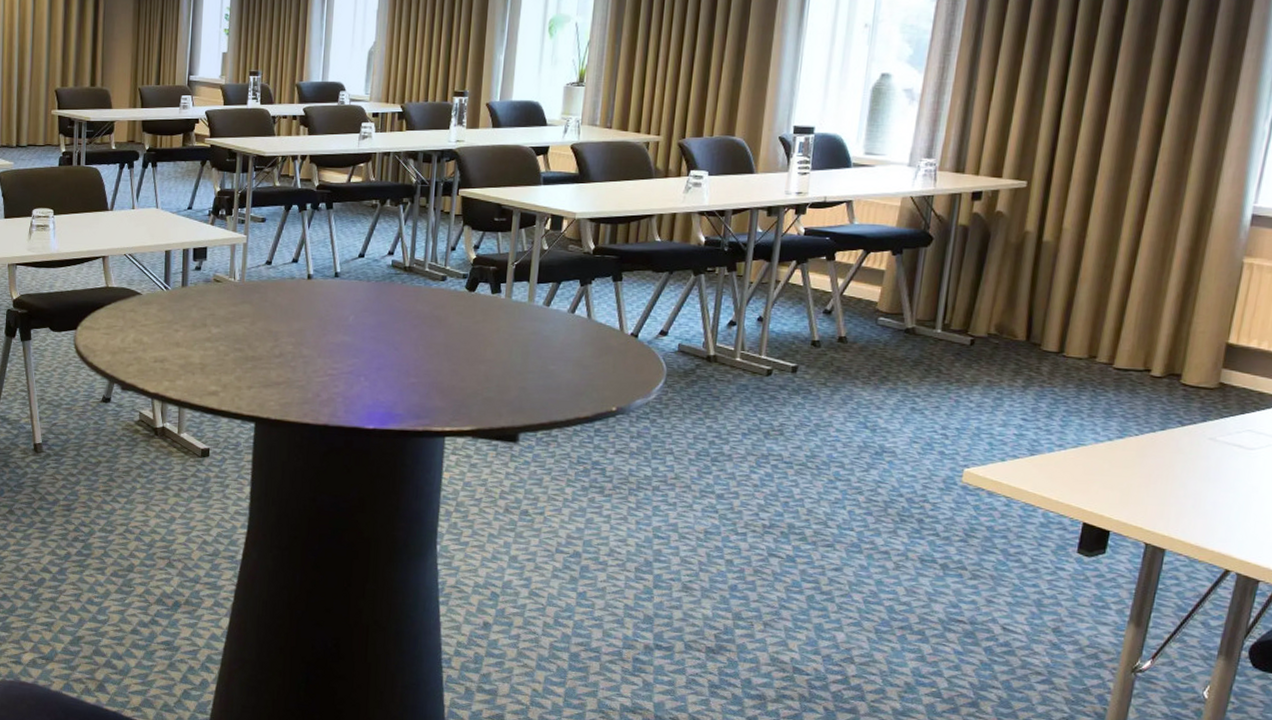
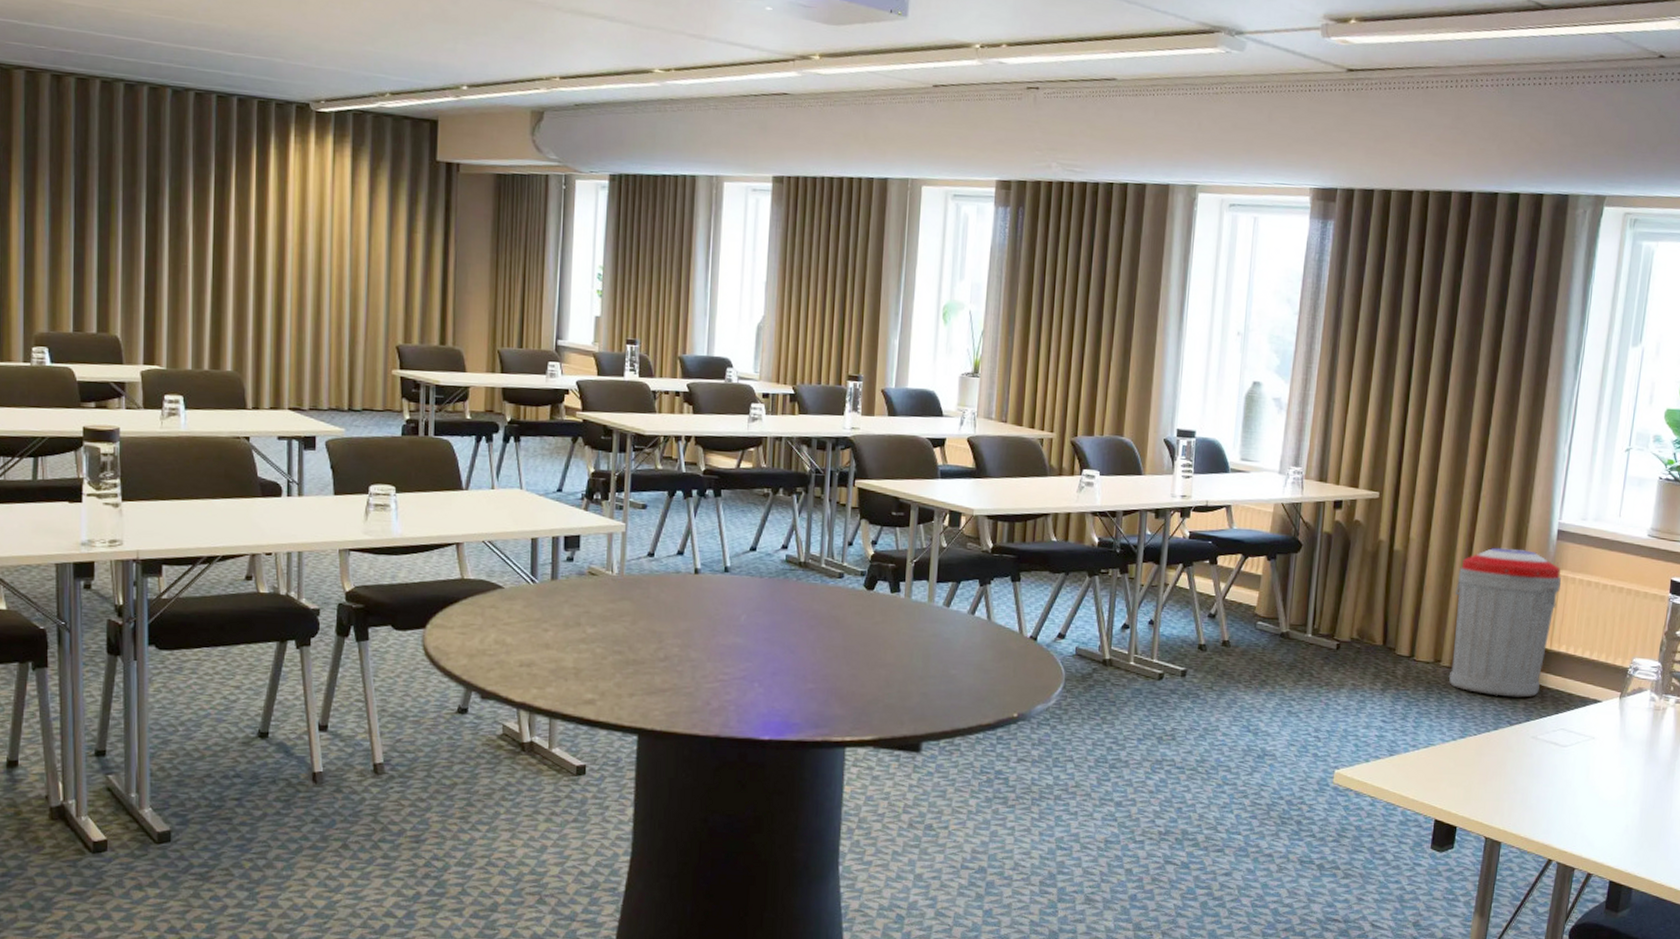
trash can: none [1105,235,1254,396] -> present [1448,547,1561,697]

